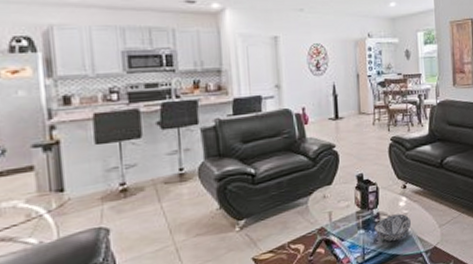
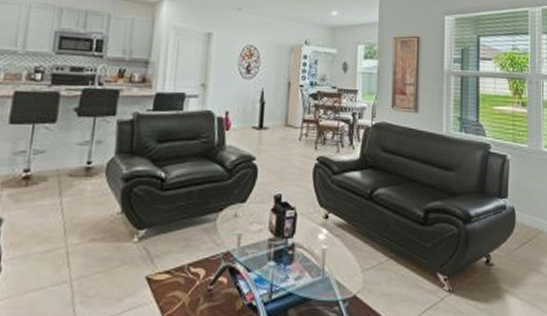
decorative bowl: present [374,213,411,241] -> none [287,248,329,280]

